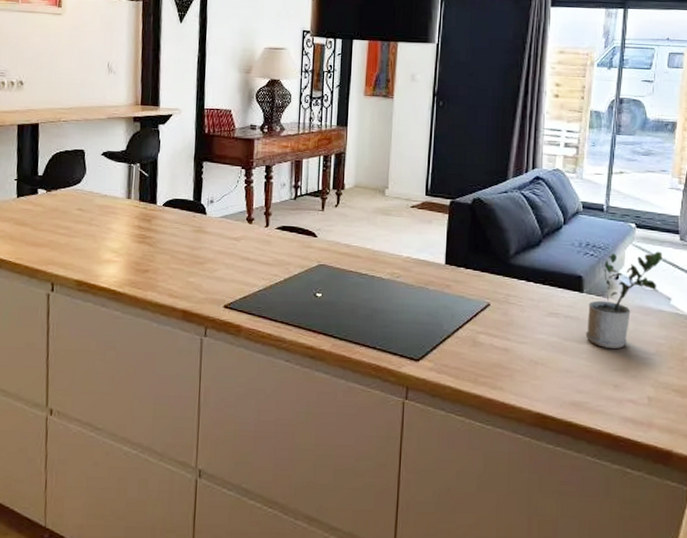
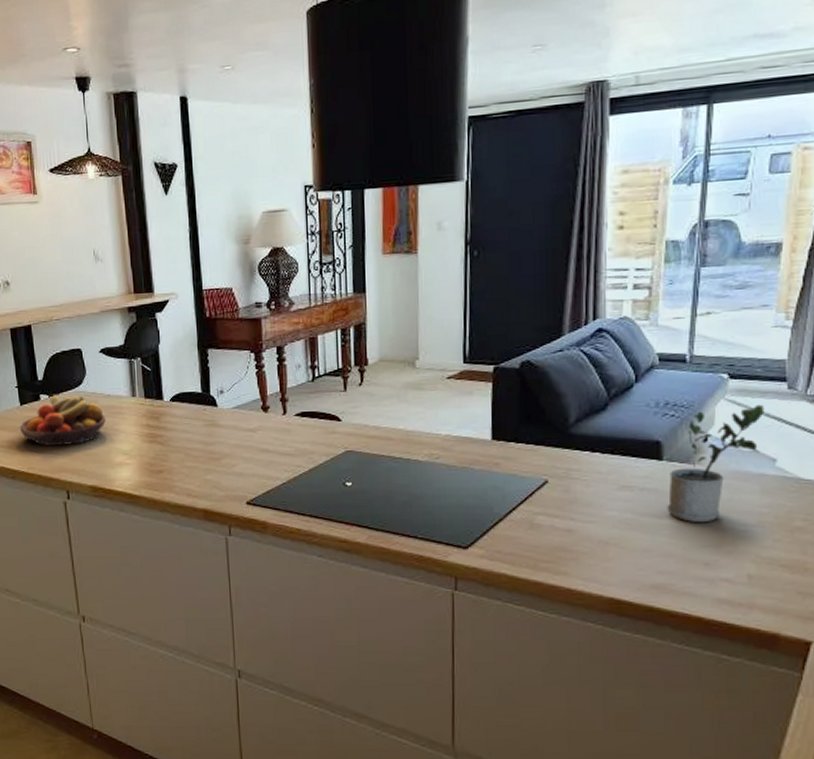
fruit bowl: none [13,191,99,240] -> present [19,395,106,447]

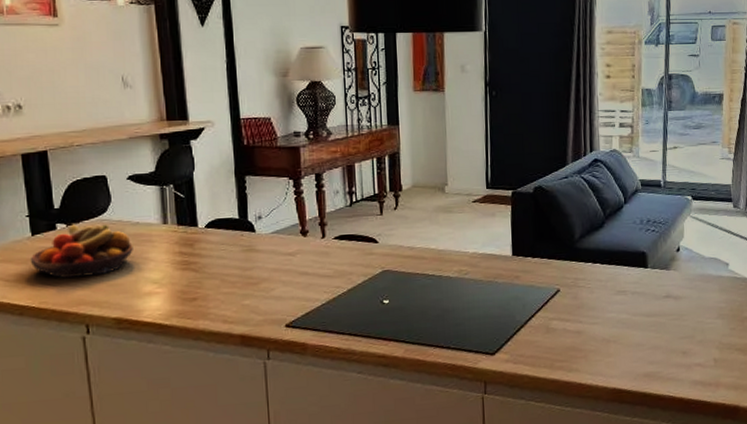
potted plant: present [667,404,765,523] -> none [653,220,719,319]

